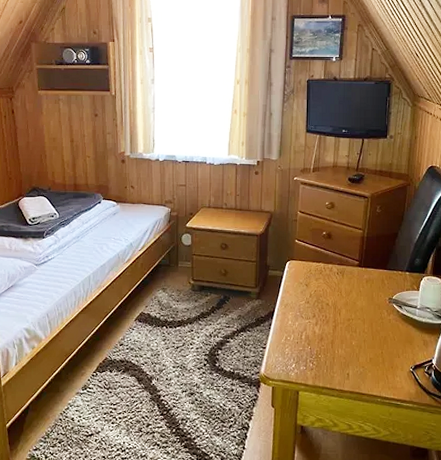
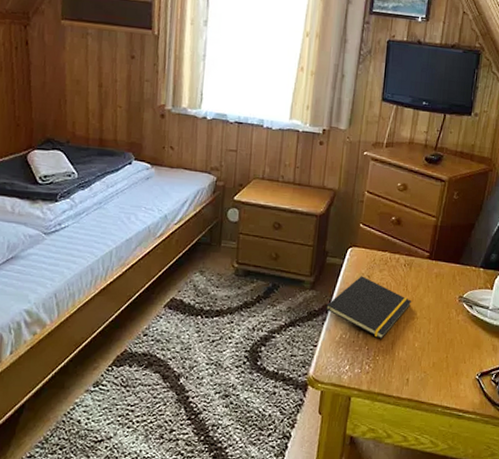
notepad: none [270,285,346,339] -> present [324,276,411,339]

